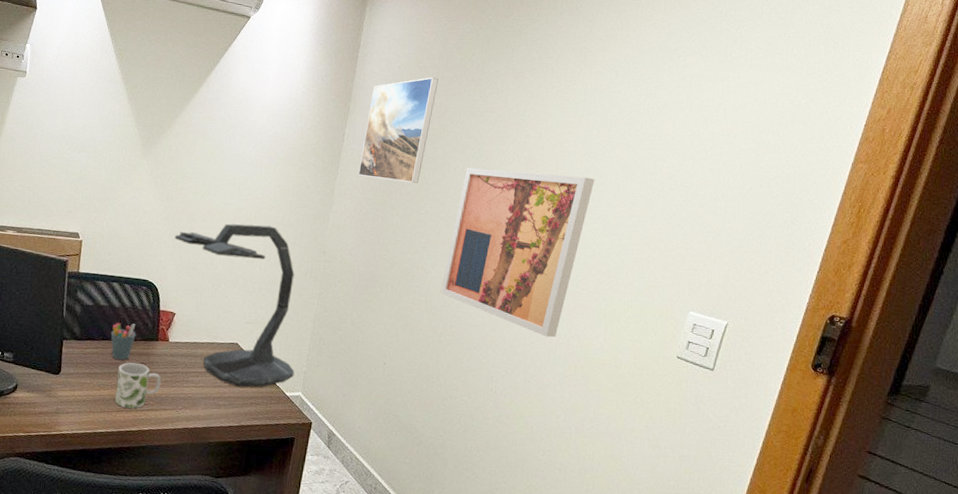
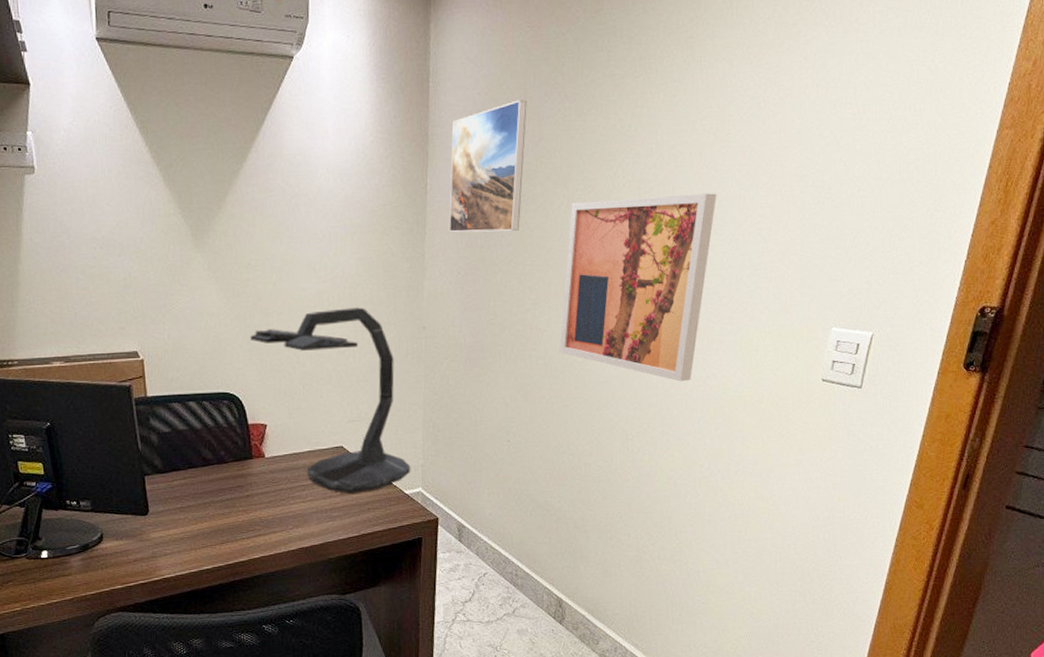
pen holder: present [111,323,136,360] -> none [197,444,227,488]
mug: present [114,362,161,409] -> none [213,487,265,538]

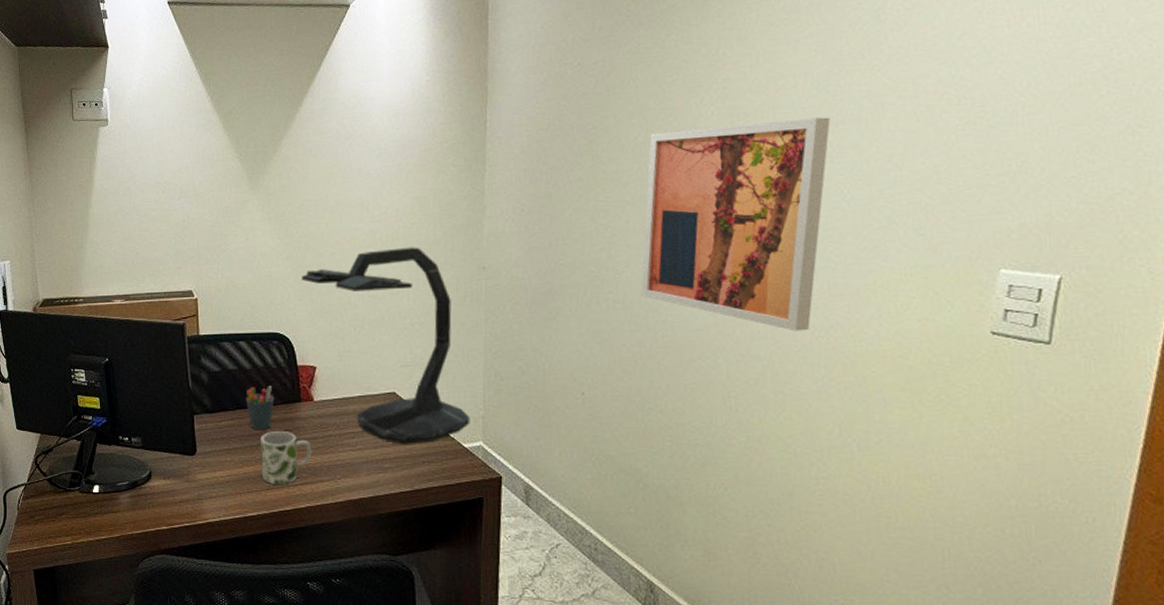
pen holder: none [197,444,227,488] -> present [246,386,275,430]
mug: none [213,487,265,538] -> present [260,430,312,484]
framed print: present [449,100,527,233] -> none [510,30,596,169]

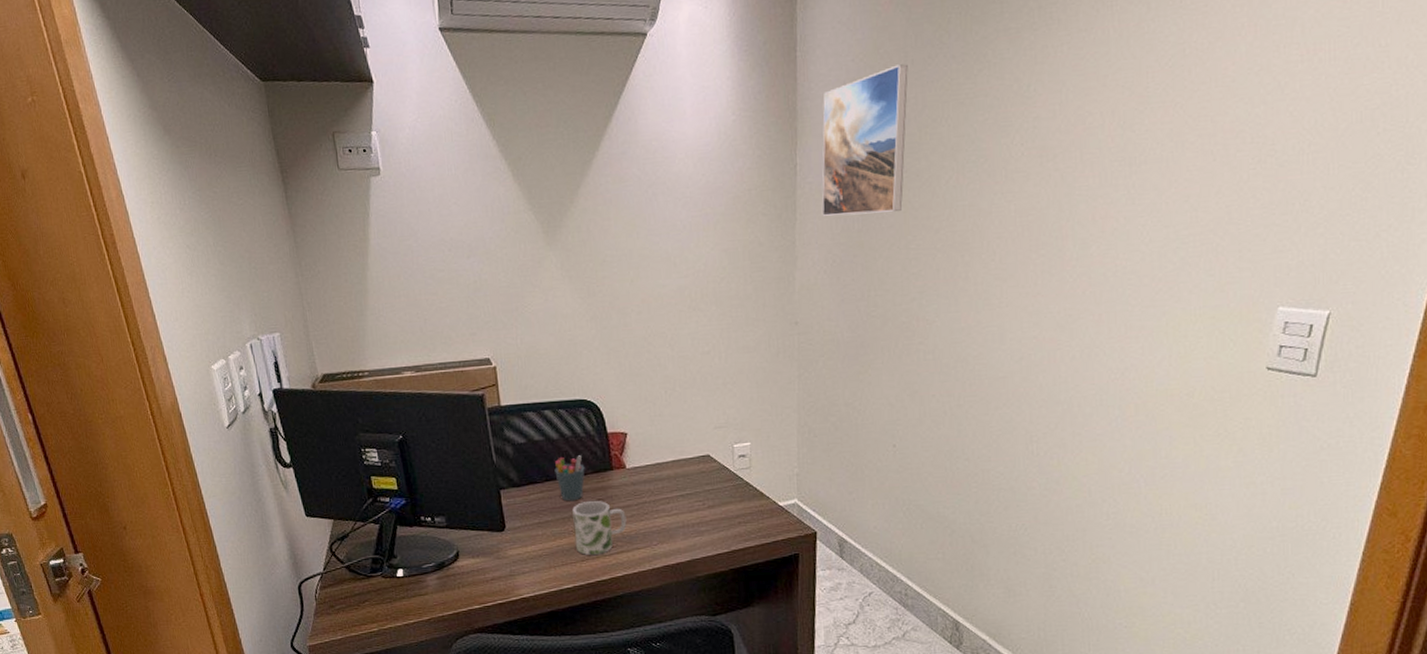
desk lamp: present [301,247,470,444] -> none [607,303,785,506]
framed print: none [510,30,596,169] -> present [821,64,908,216]
wall art: present [641,117,830,331] -> none [950,157,1134,375]

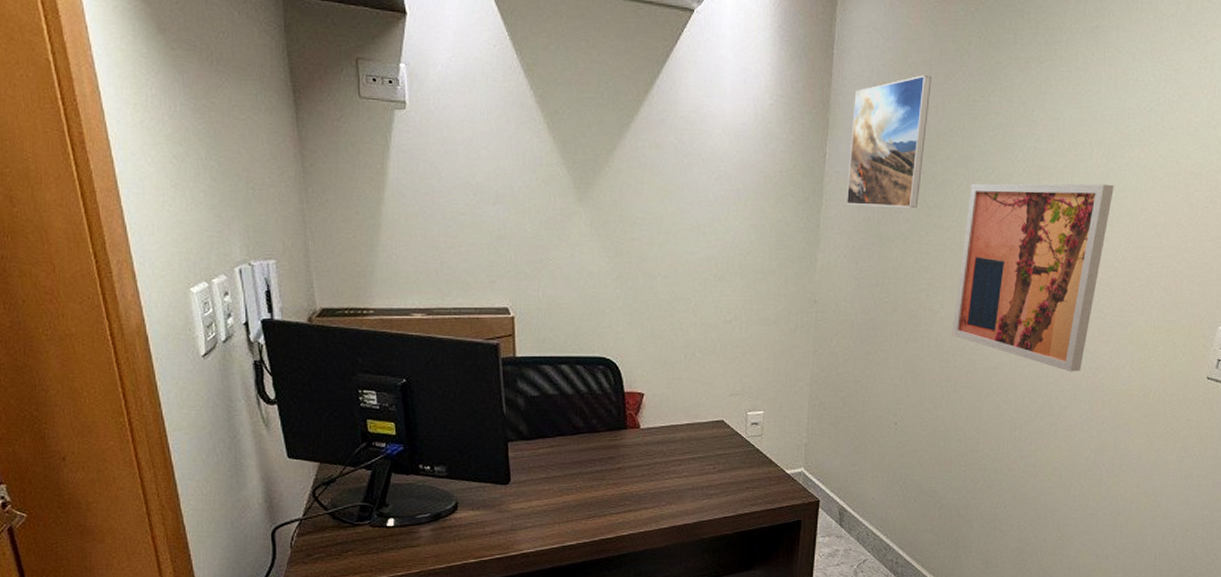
pen holder: present [554,455,585,502] -> none [567,412,599,458]
mug: present [572,500,627,555] -> none [582,458,637,512]
wall art: none [950,157,1134,375] -> present [952,183,1114,372]

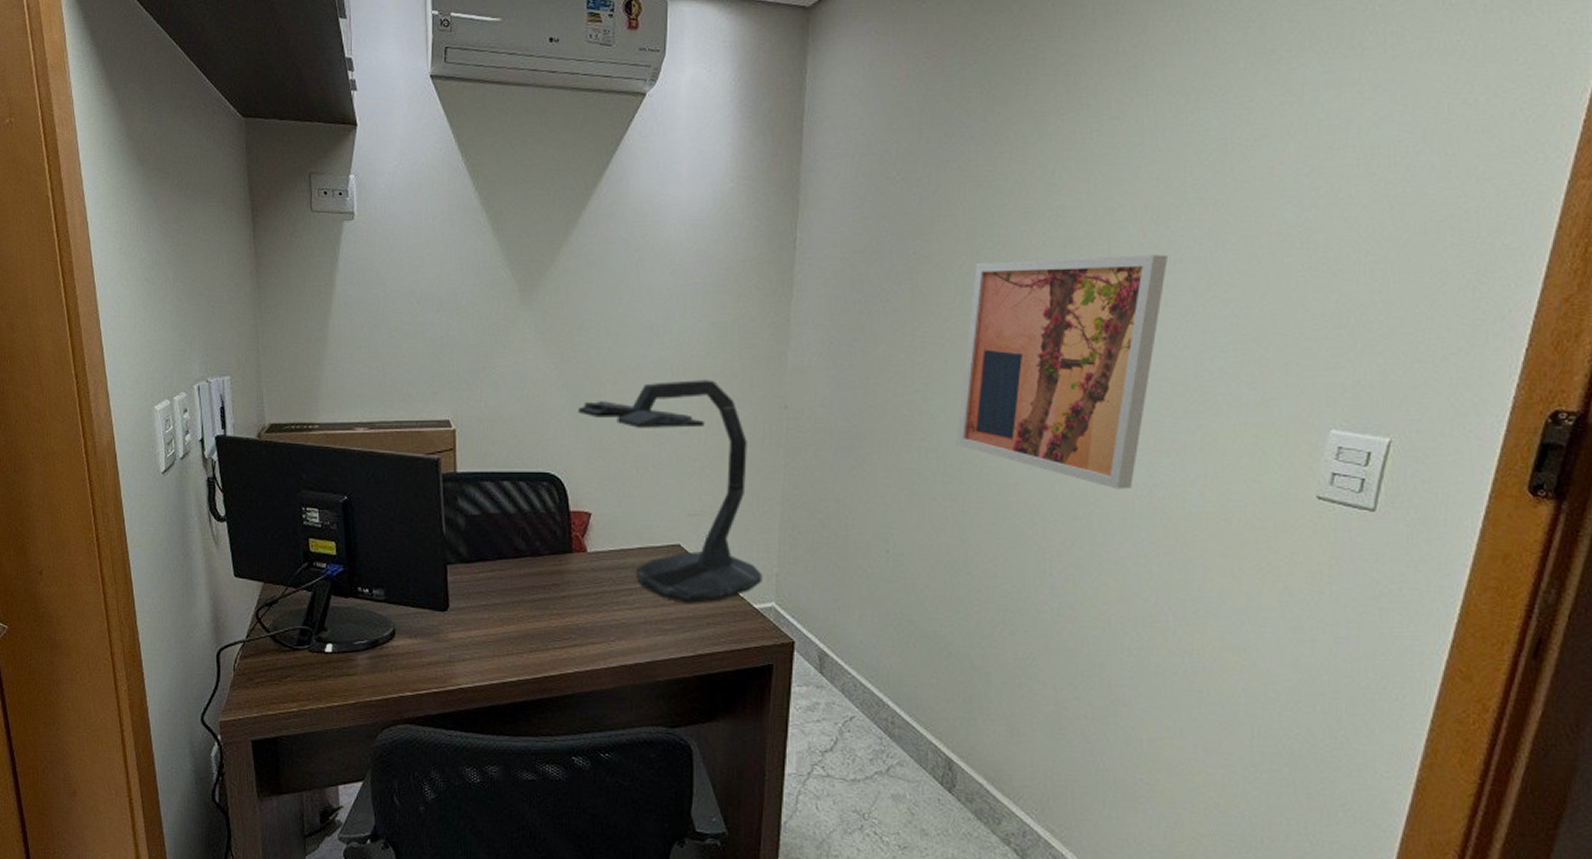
desk lamp: none [631,275,794,471] -> present [578,380,763,603]
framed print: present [846,75,932,209] -> none [821,141,922,296]

